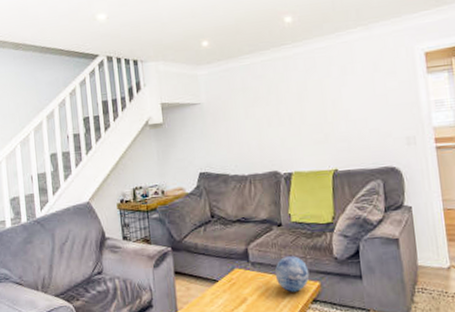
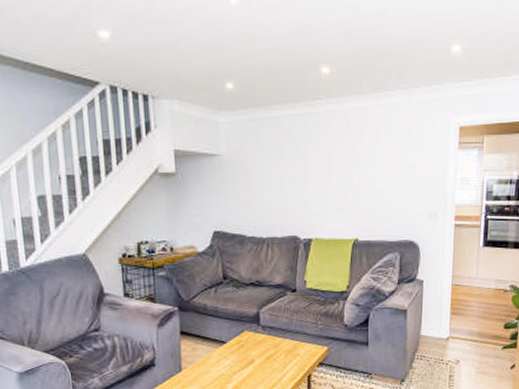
decorative orb: present [274,256,310,292] -> none [284,321,319,356]

